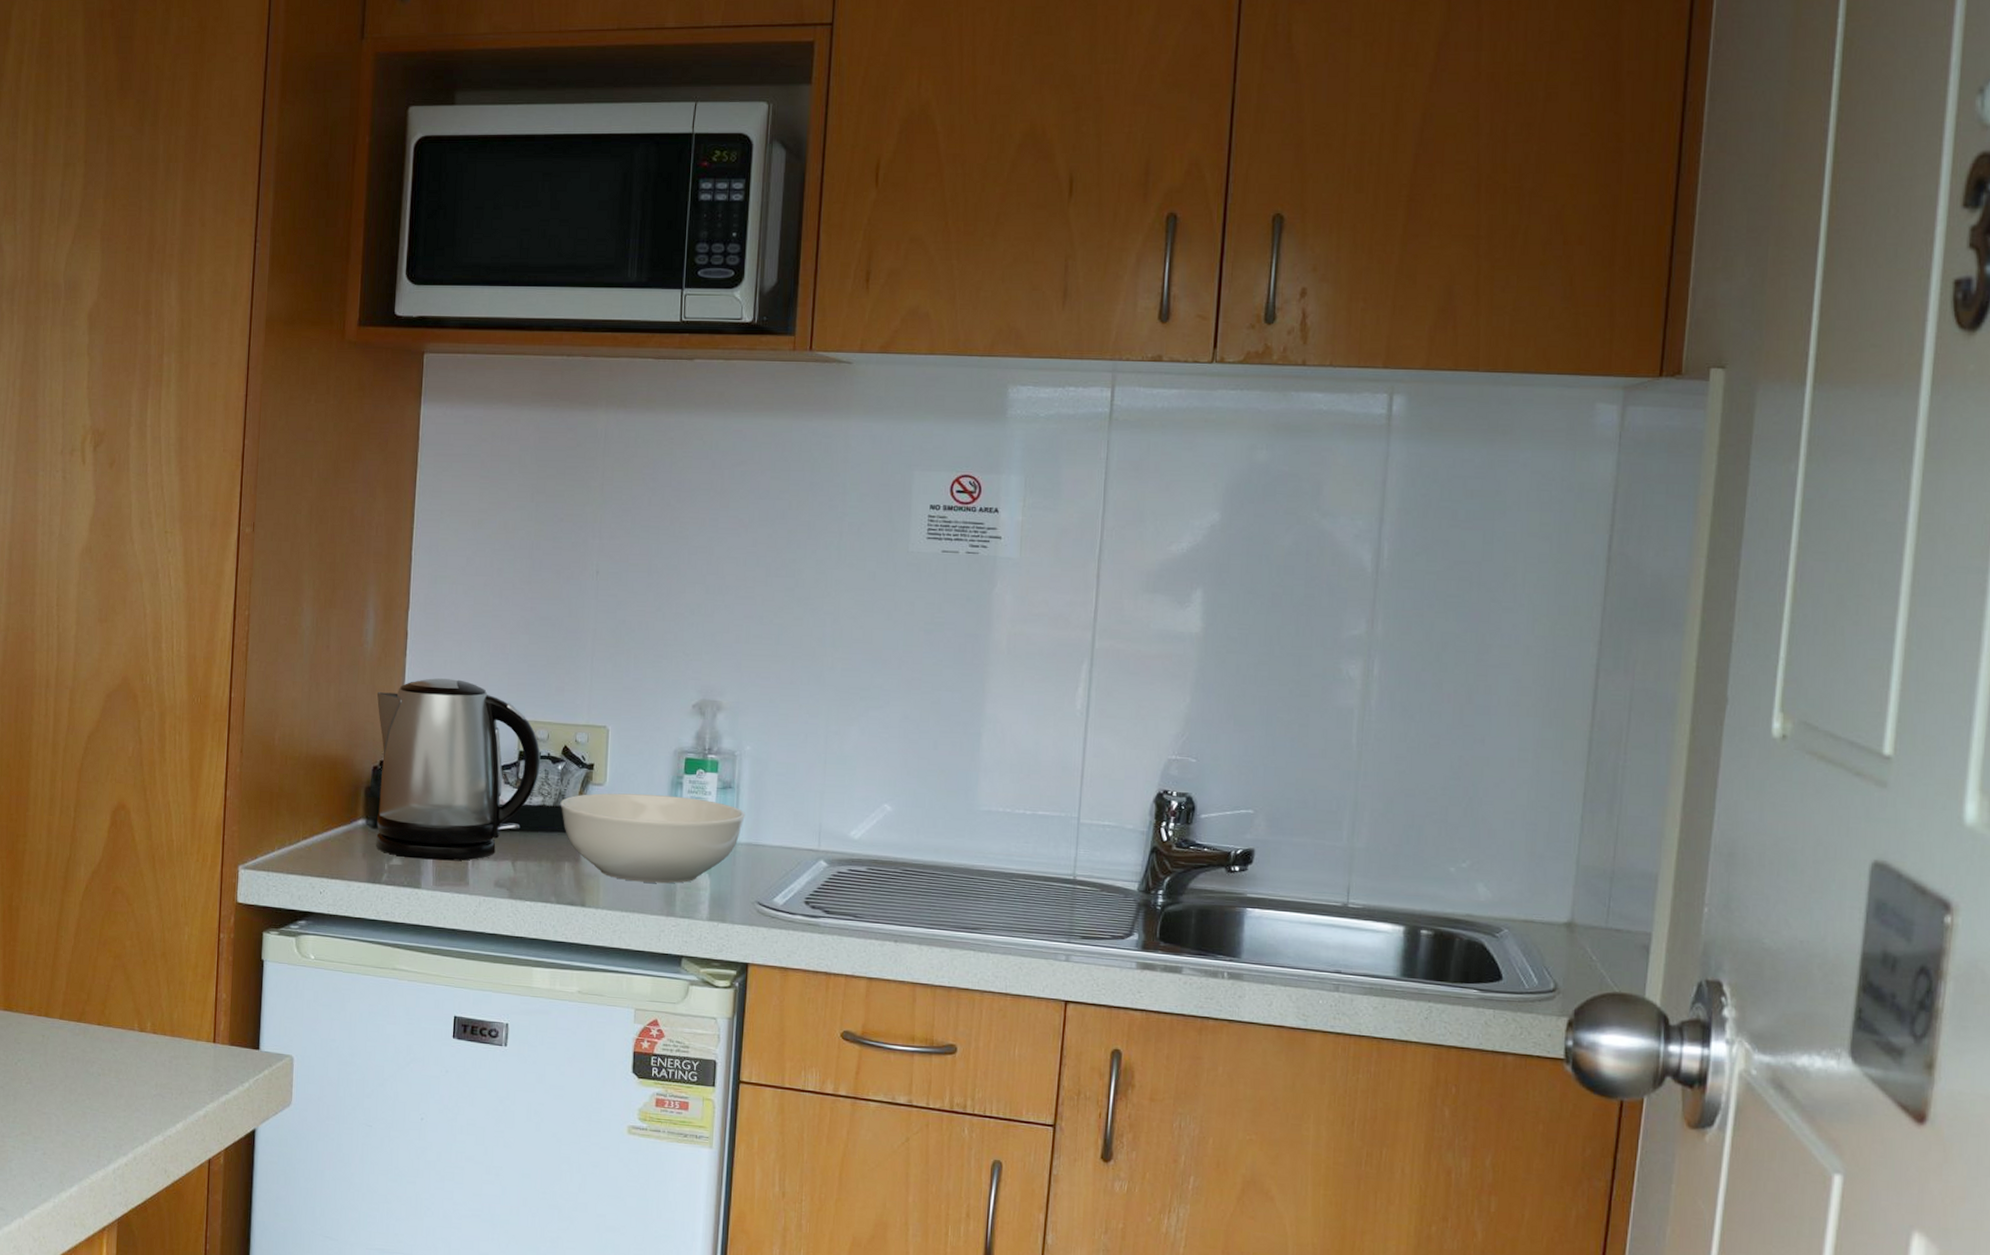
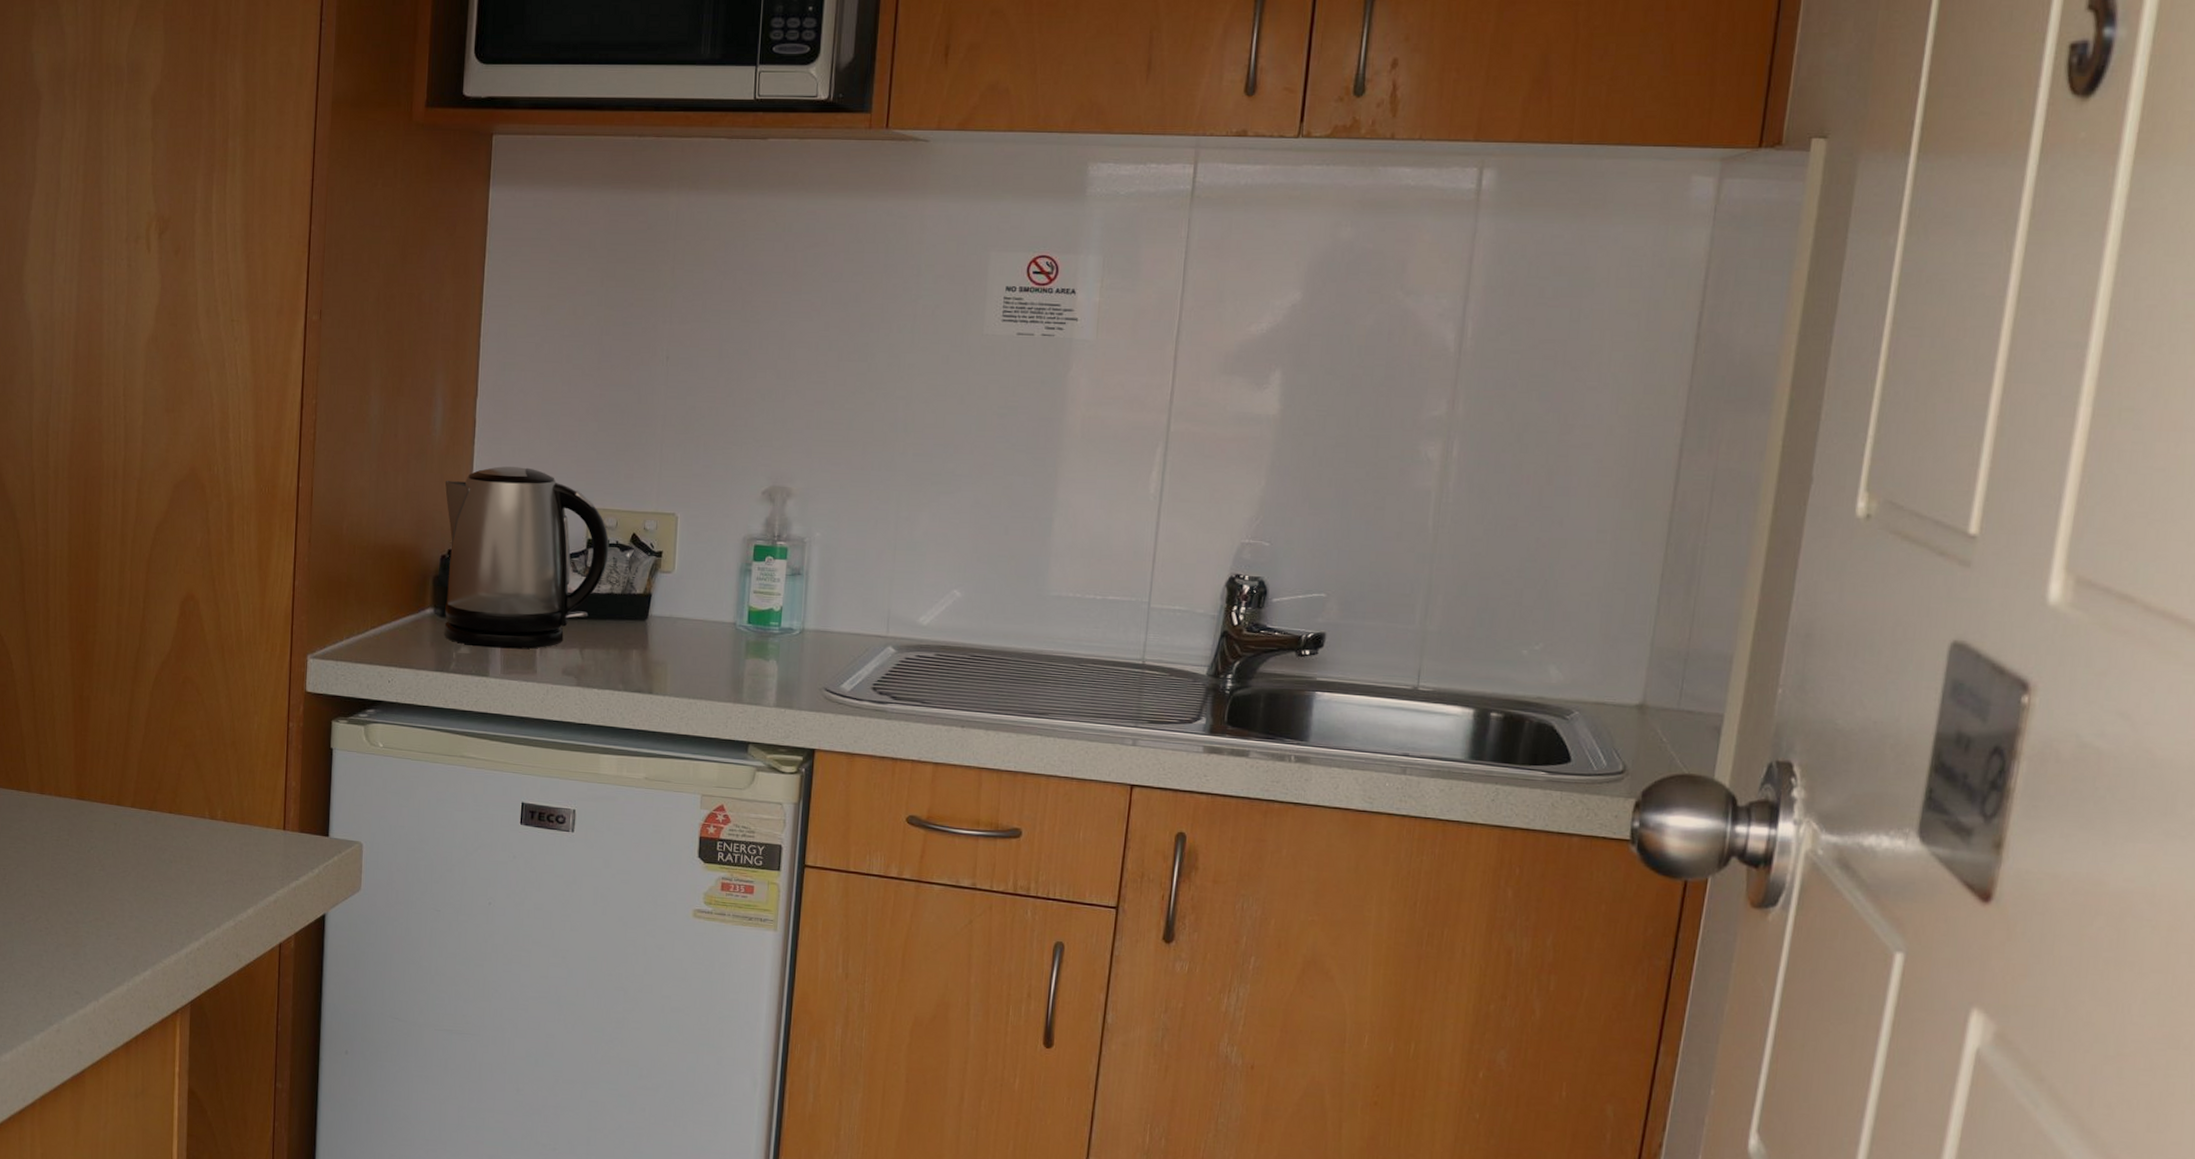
bowl: present [560,793,745,884] -> none [628,580,814,671]

